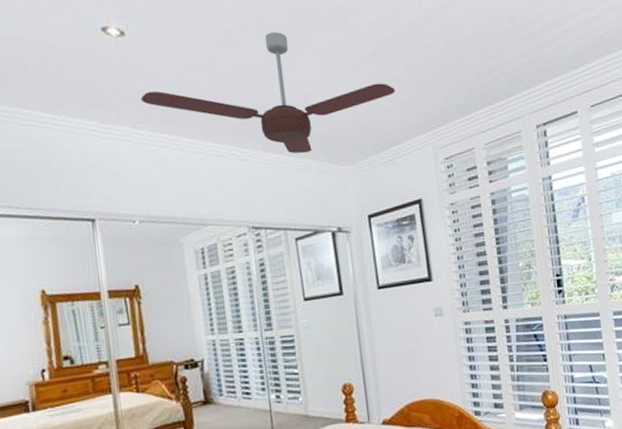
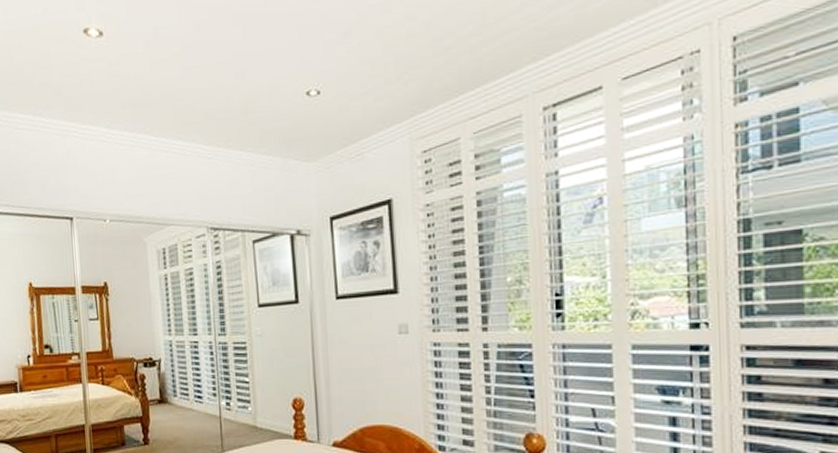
ceiling fan: present [140,31,395,154] -> none [114,17,369,150]

